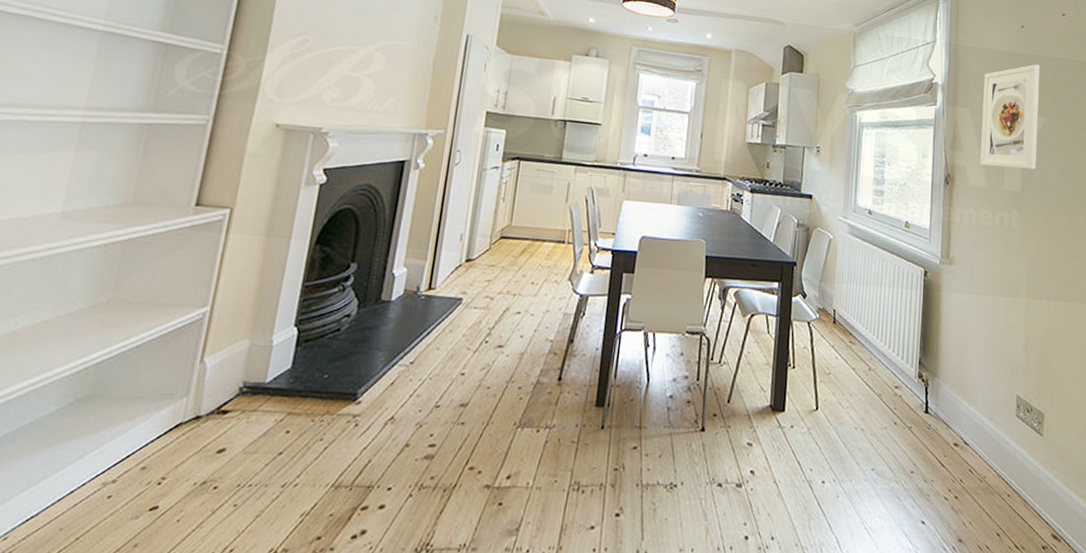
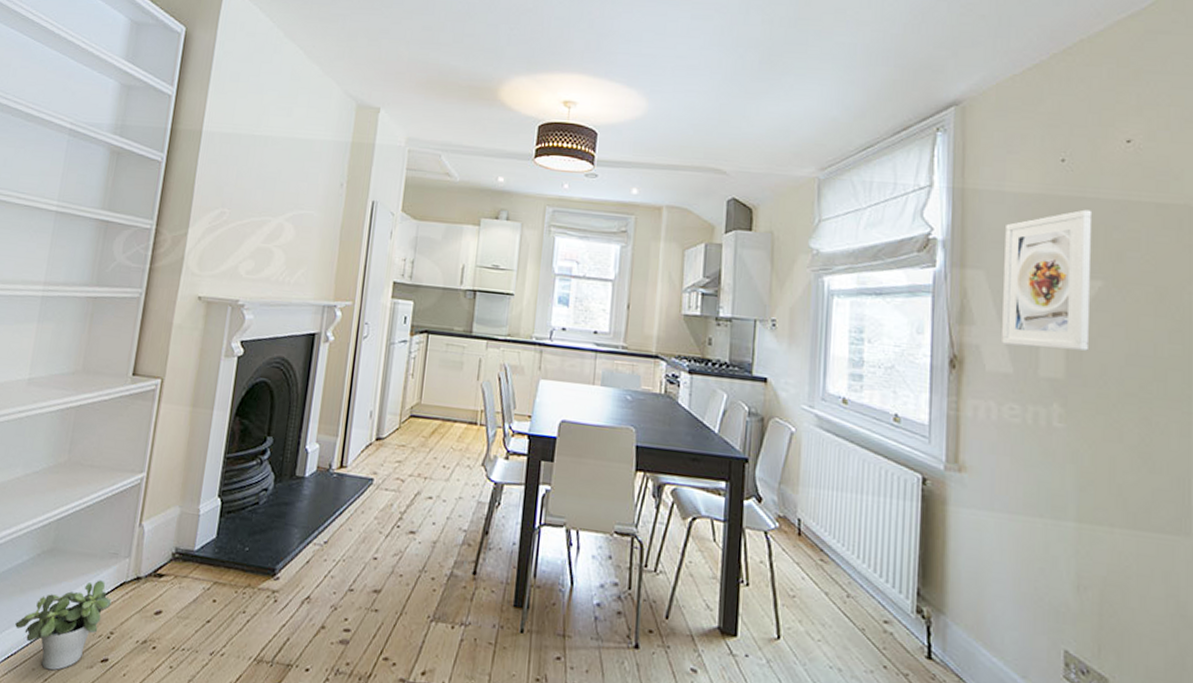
potted plant: none [37,424,164,528] -> present [15,580,112,671]

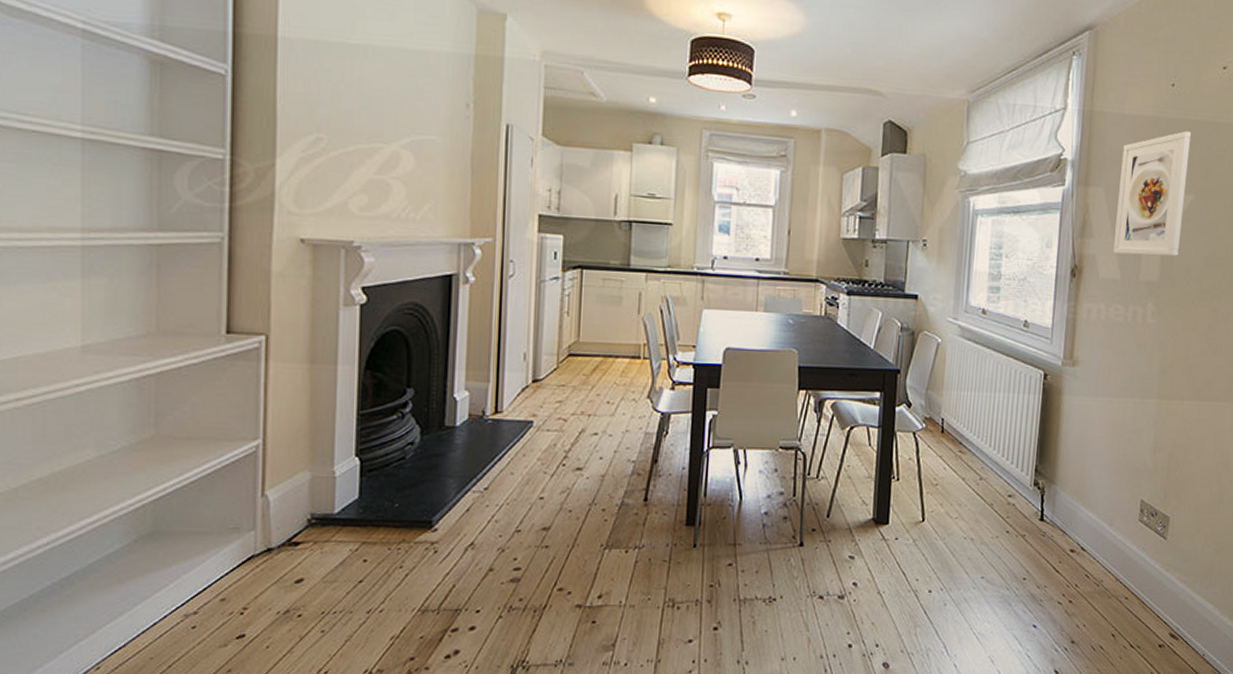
potted plant: present [15,580,112,671] -> none [118,557,239,656]

